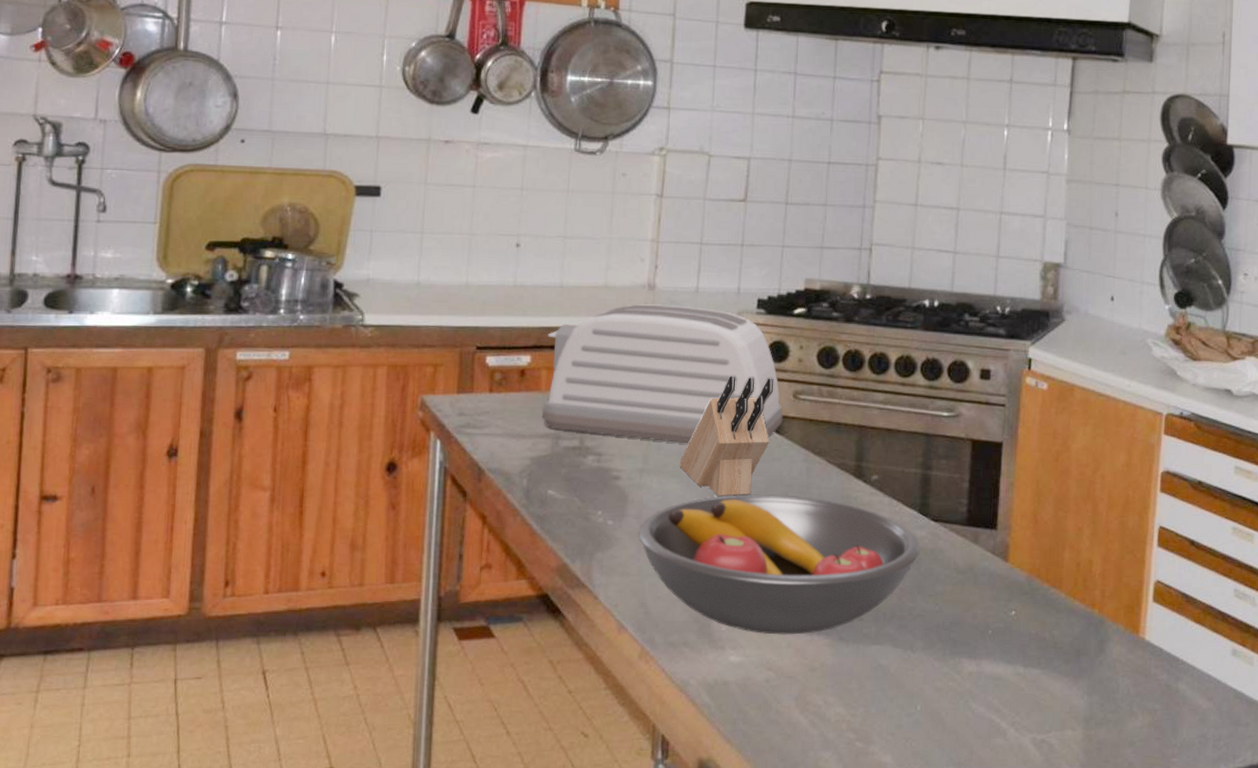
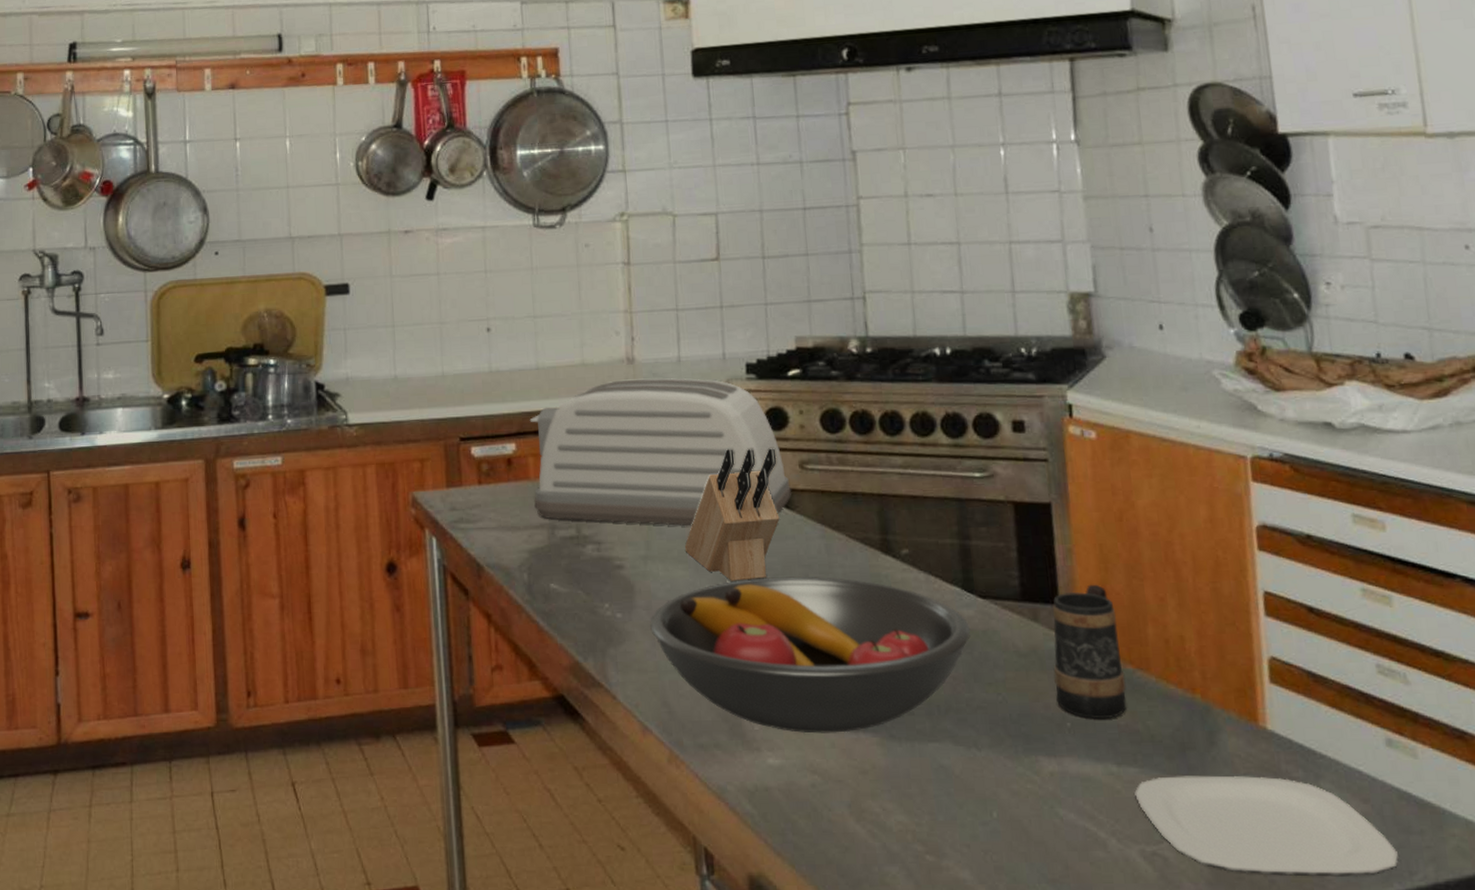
mug: none [983,514,1042,627] -> present [1052,584,1127,719]
plate: none [1034,677,1227,760] -> present [1134,775,1399,877]

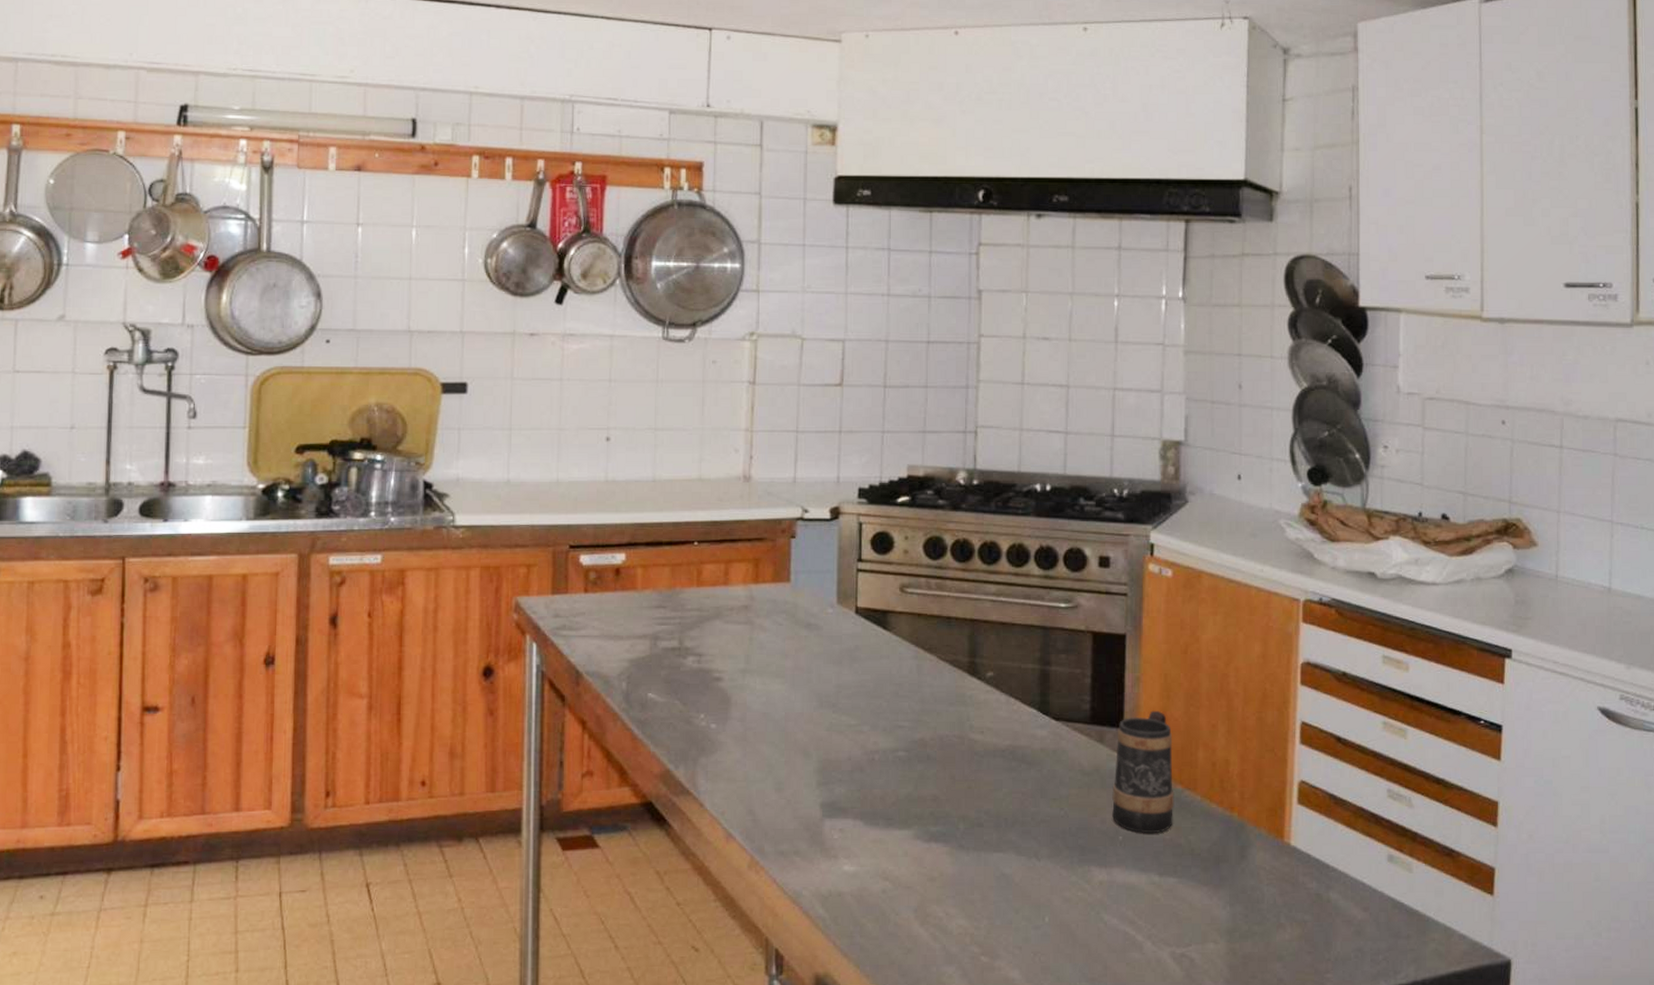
toaster: present [529,378,792,526] -> none [639,497,891,643]
fruit bowl: present [650,576,971,734] -> none [743,694,1043,843]
knife block: present [684,448,780,581] -> none [783,568,879,697]
plate: present [1134,775,1399,877] -> none [1172,885,1387,976]

